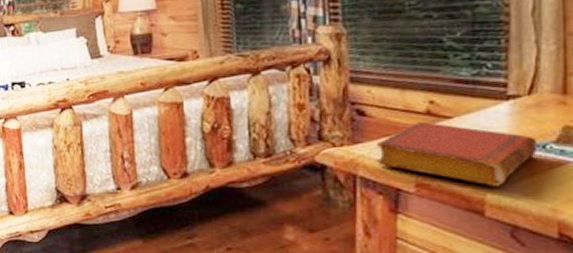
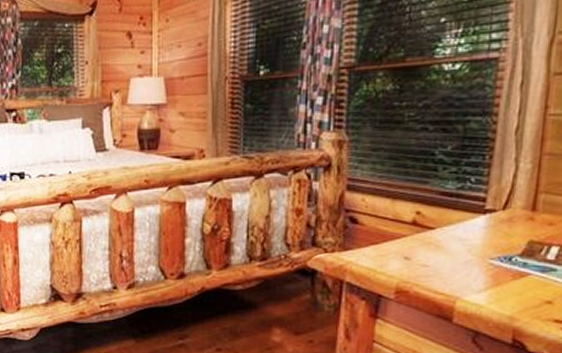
book: present [376,121,538,186] -> none [363,231,506,295]

